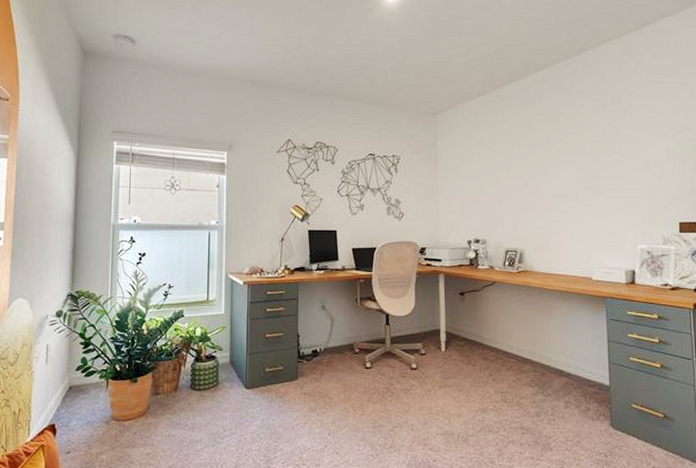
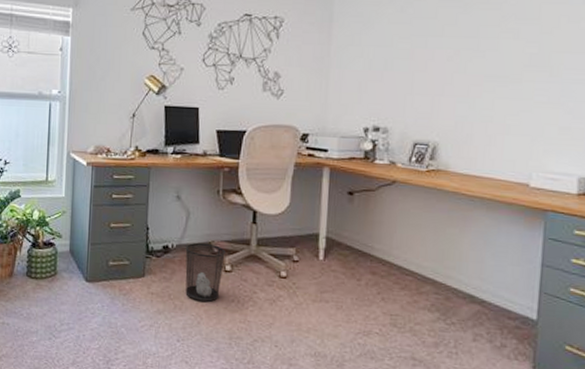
waste bin: none [331,345,365,397] -> present [185,242,225,303]

